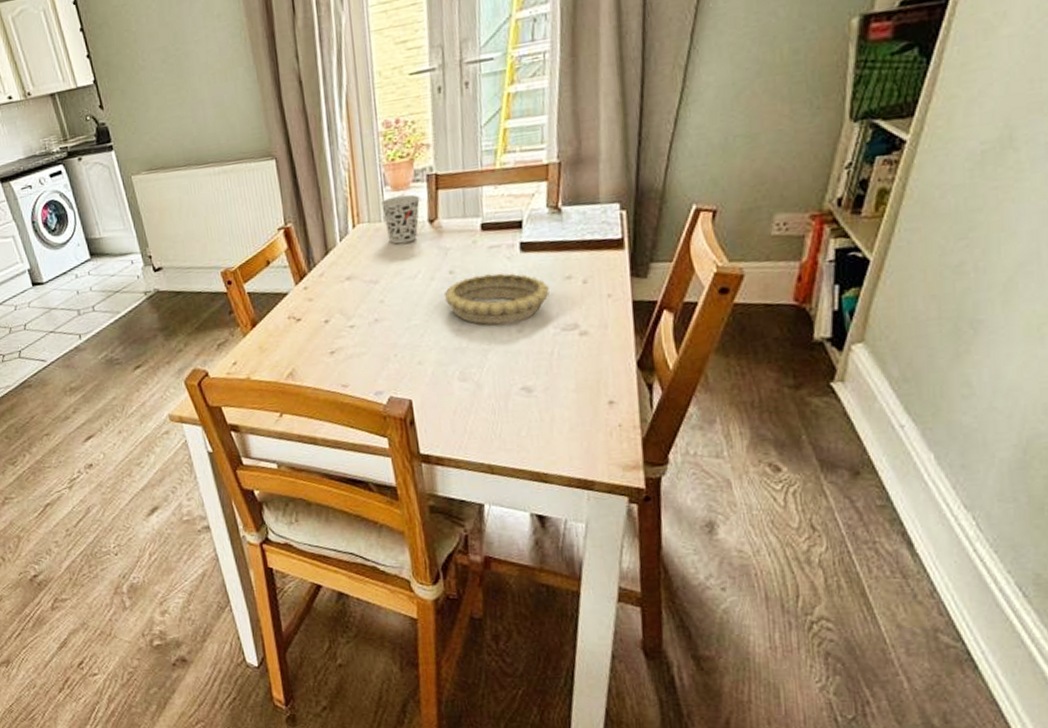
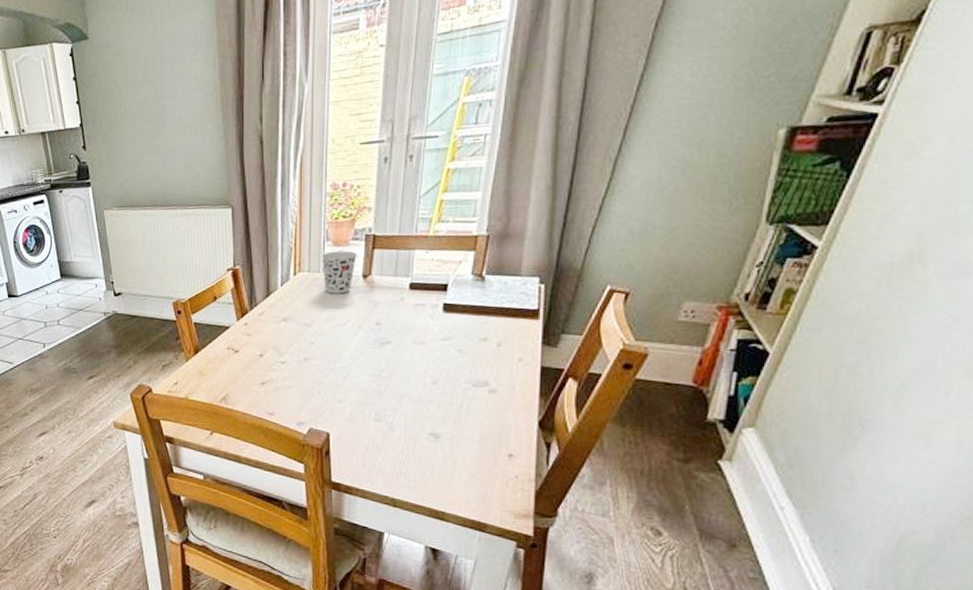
decorative bowl: present [445,273,549,326] -> none [370,329,465,375]

